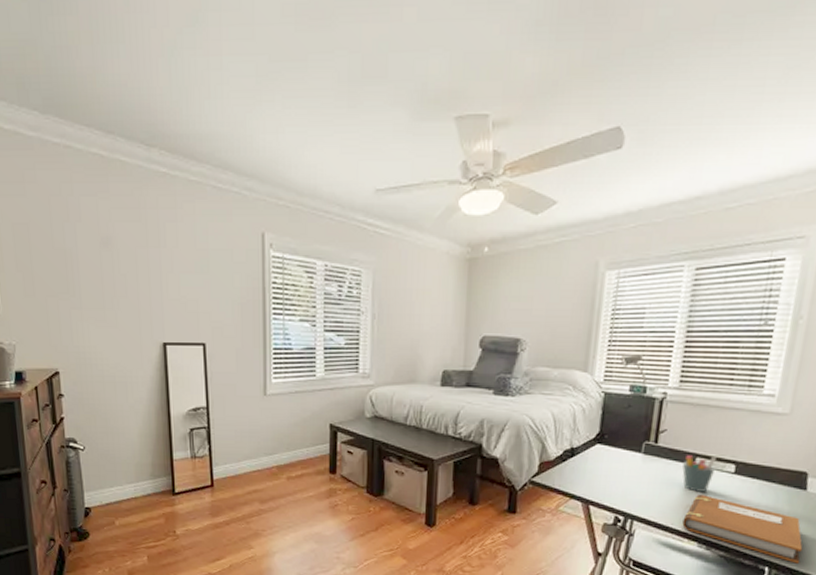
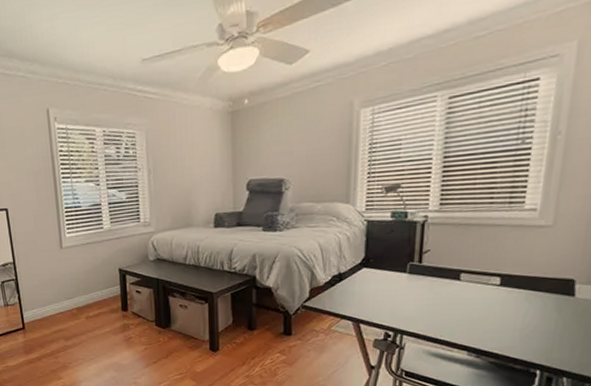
pen holder: present [682,455,716,492] -> none [448,272,481,305]
notebook: present [682,495,803,564] -> none [451,307,574,366]

